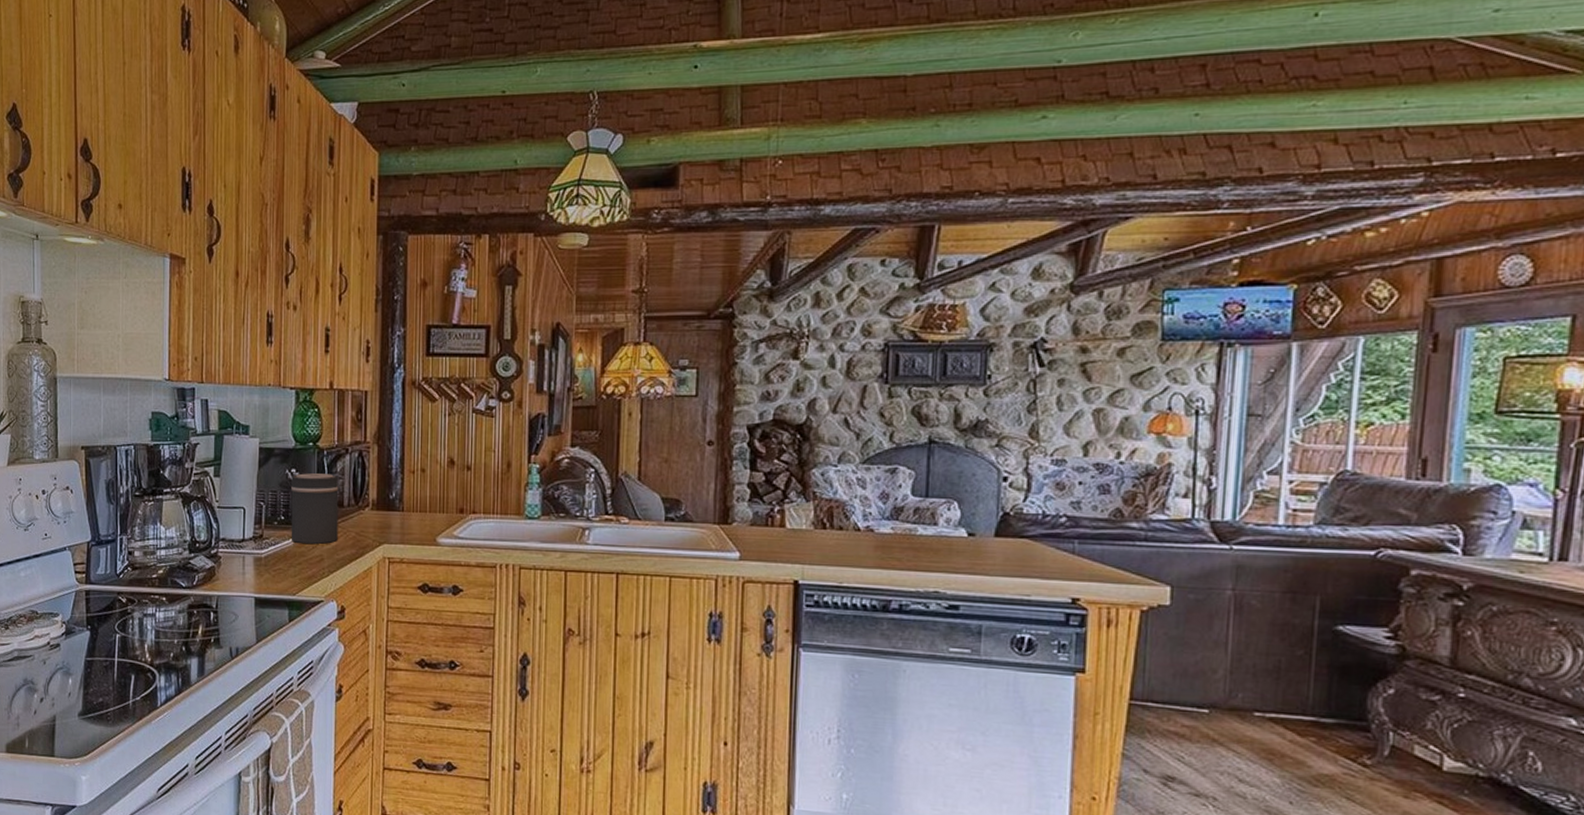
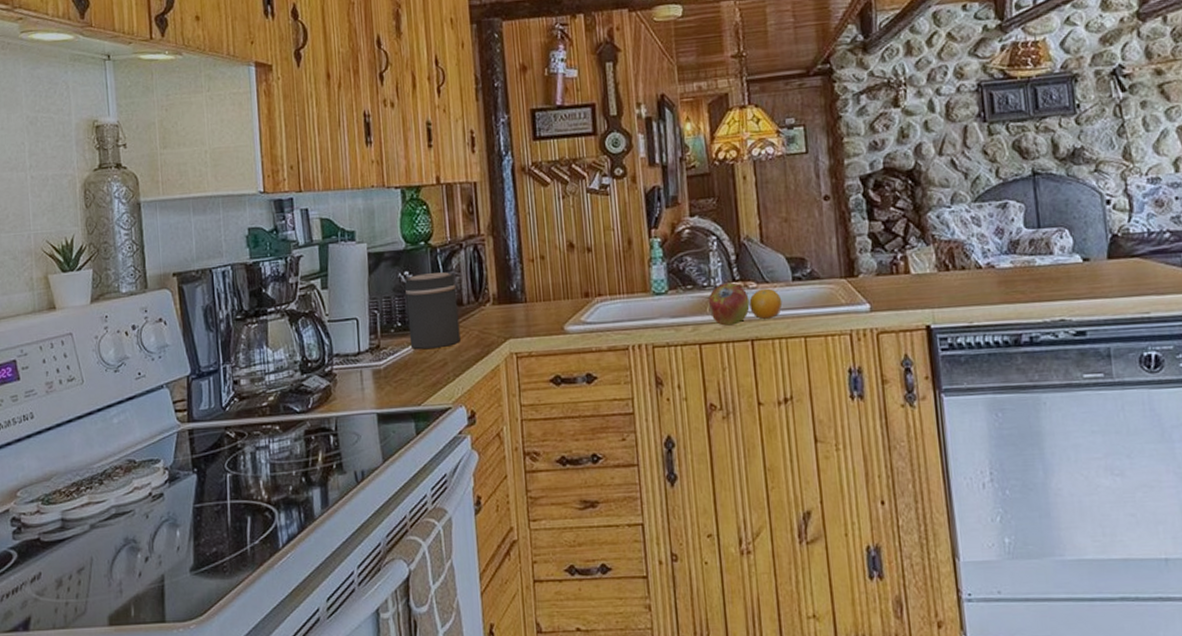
fruit: none [578,515,619,557] -> present [708,282,750,326]
fruit: none [619,525,652,554] -> present [749,288,783,319]

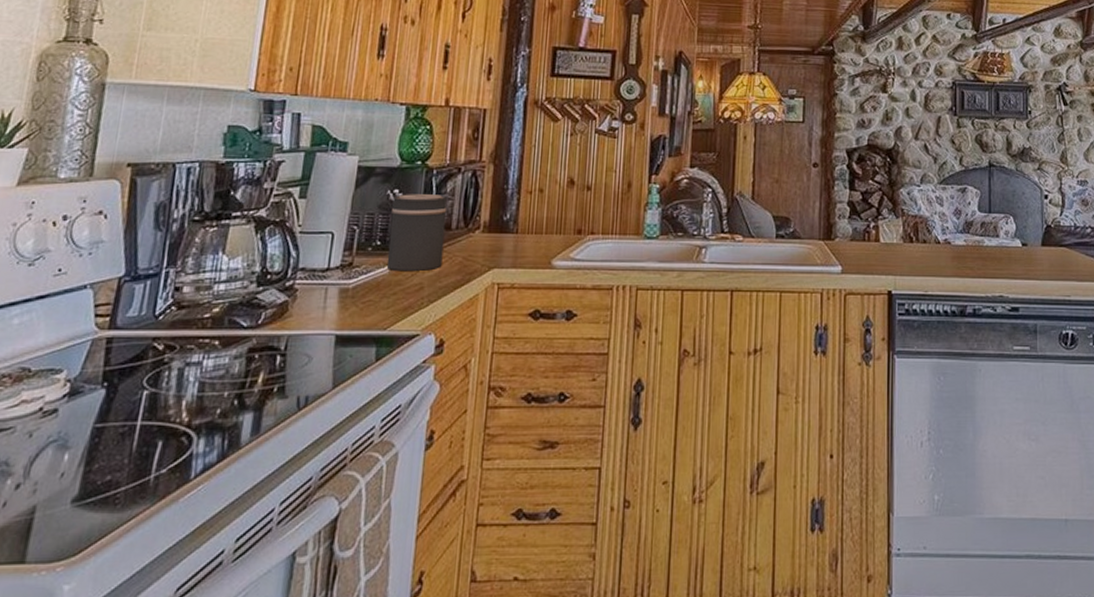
fruit: present [708,282,750,326] -> none [695,234,734,275]
fruit: present [749,288,783,319] -> none [734,243,764,271]

